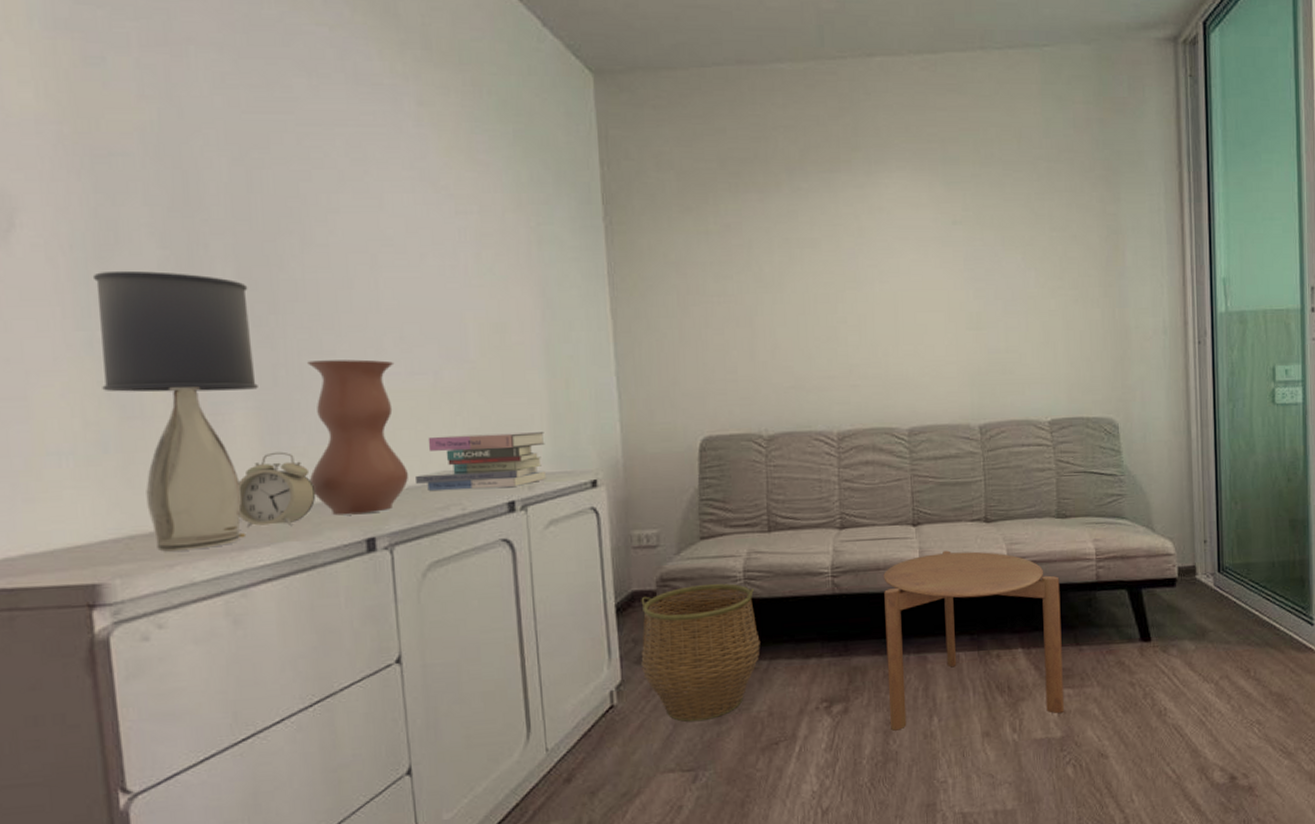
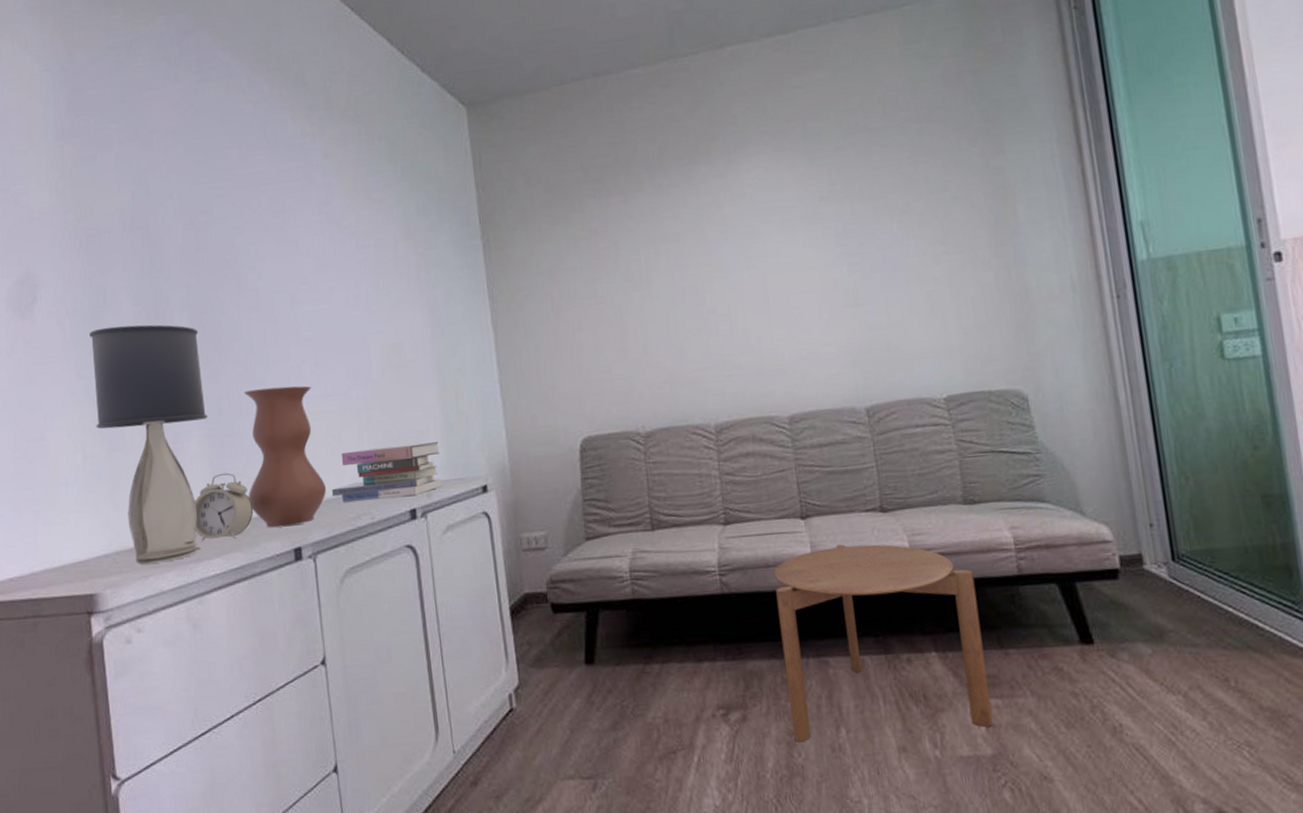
basket: present [641,583,760,722] -> none [533,584,652,727]

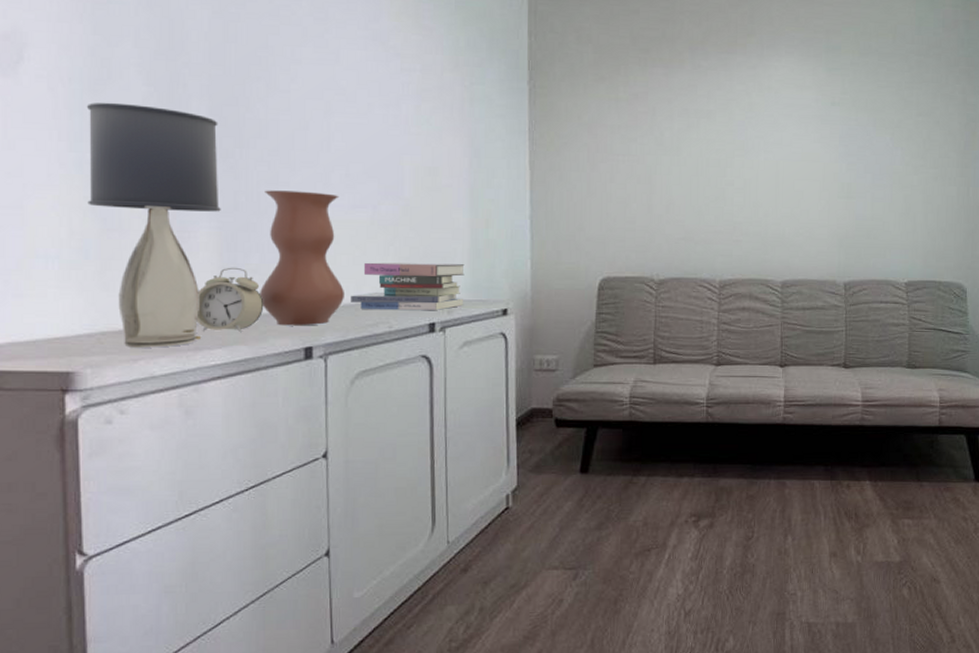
side table: present [773,544,993,742] -> none [749,390,907,546]

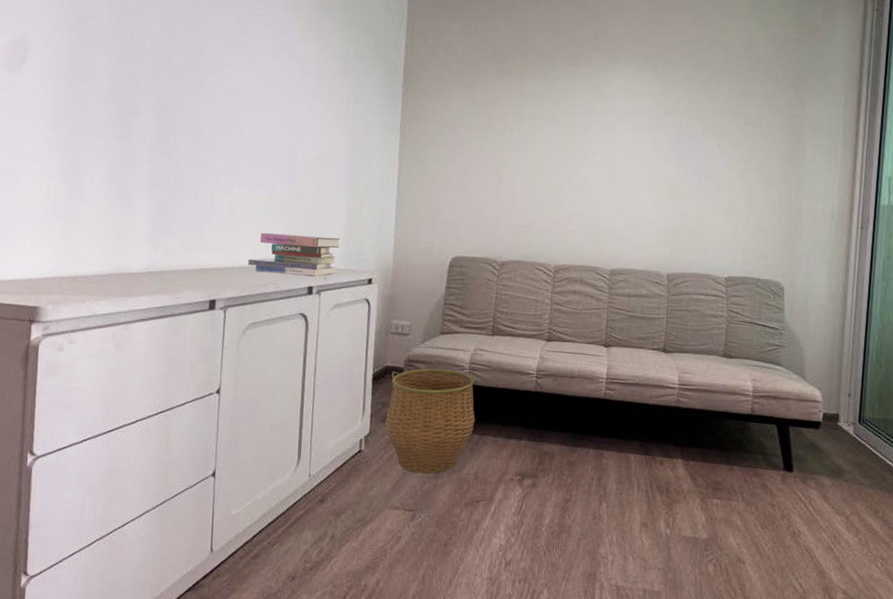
table lamp: present [86,102,221,348] -> none [61,95,160,292]
alarm clock: present [196,267,264,332] -> none [131,230,182,283]
vase: present [259,190,346,326] -> none [178,169,246,282]
basket: none [535,407,640,527] -> present [385,368,475,474]

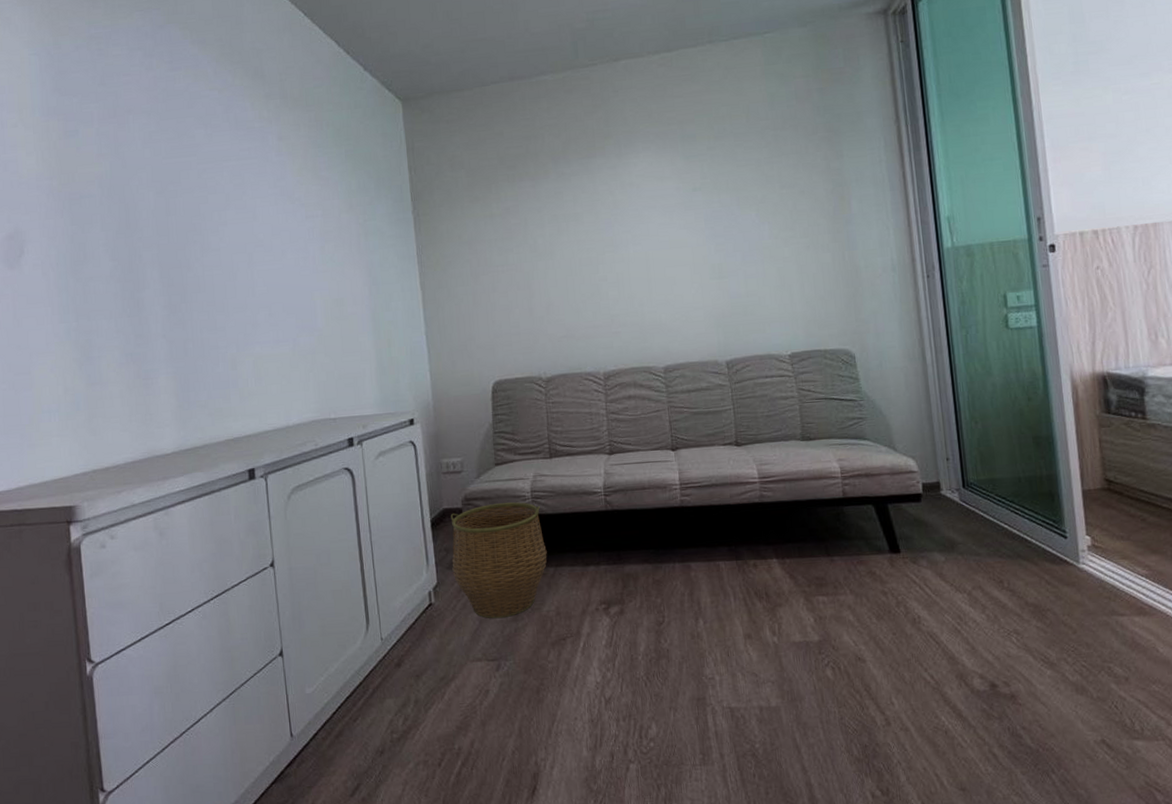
books: present [248,232,340,276] -> none [282,382,376,431]

